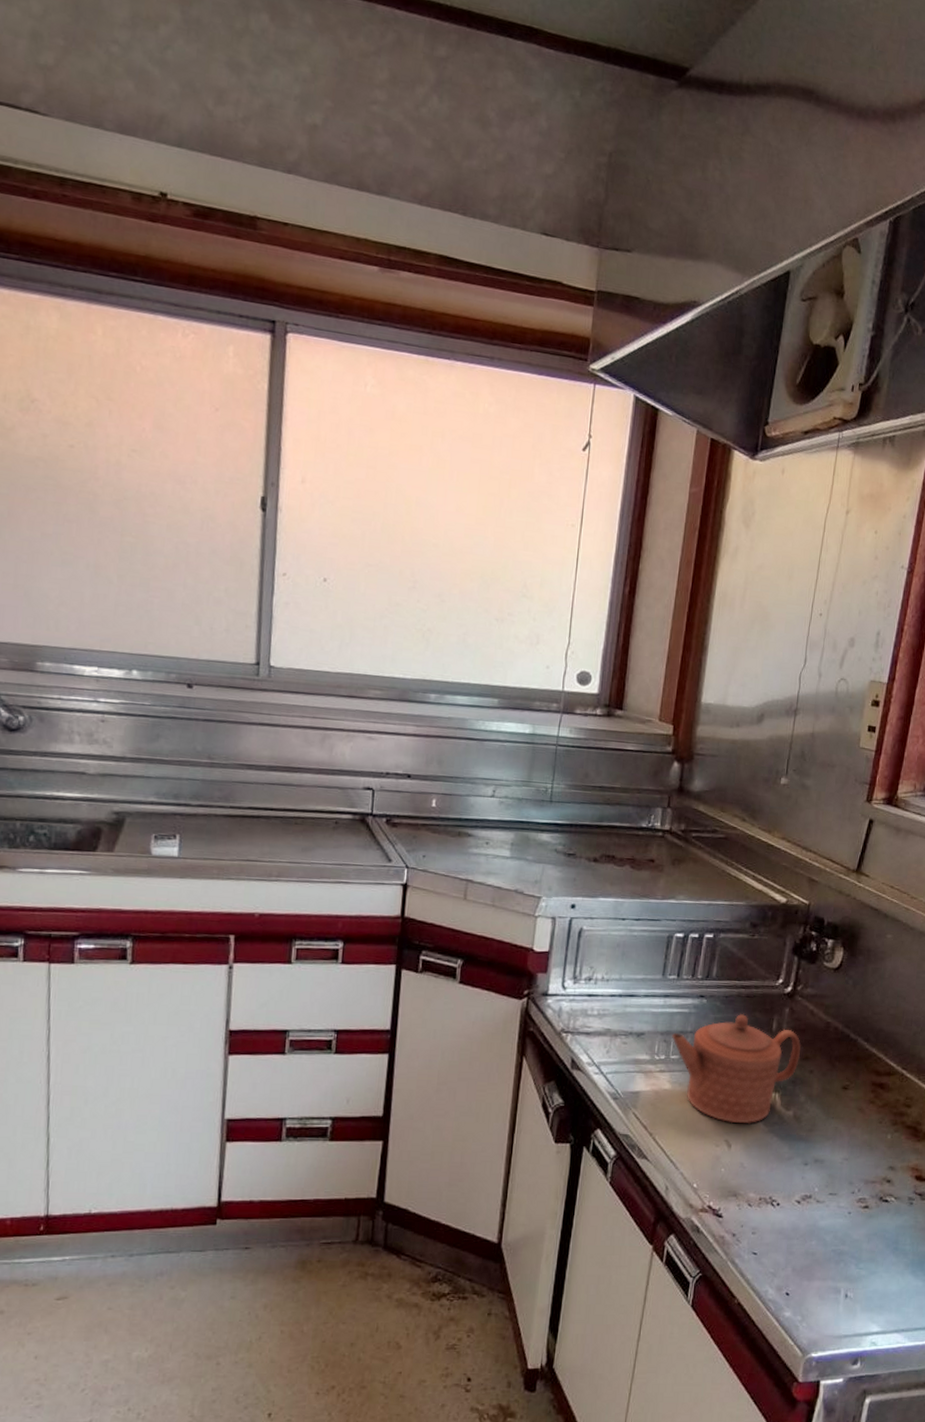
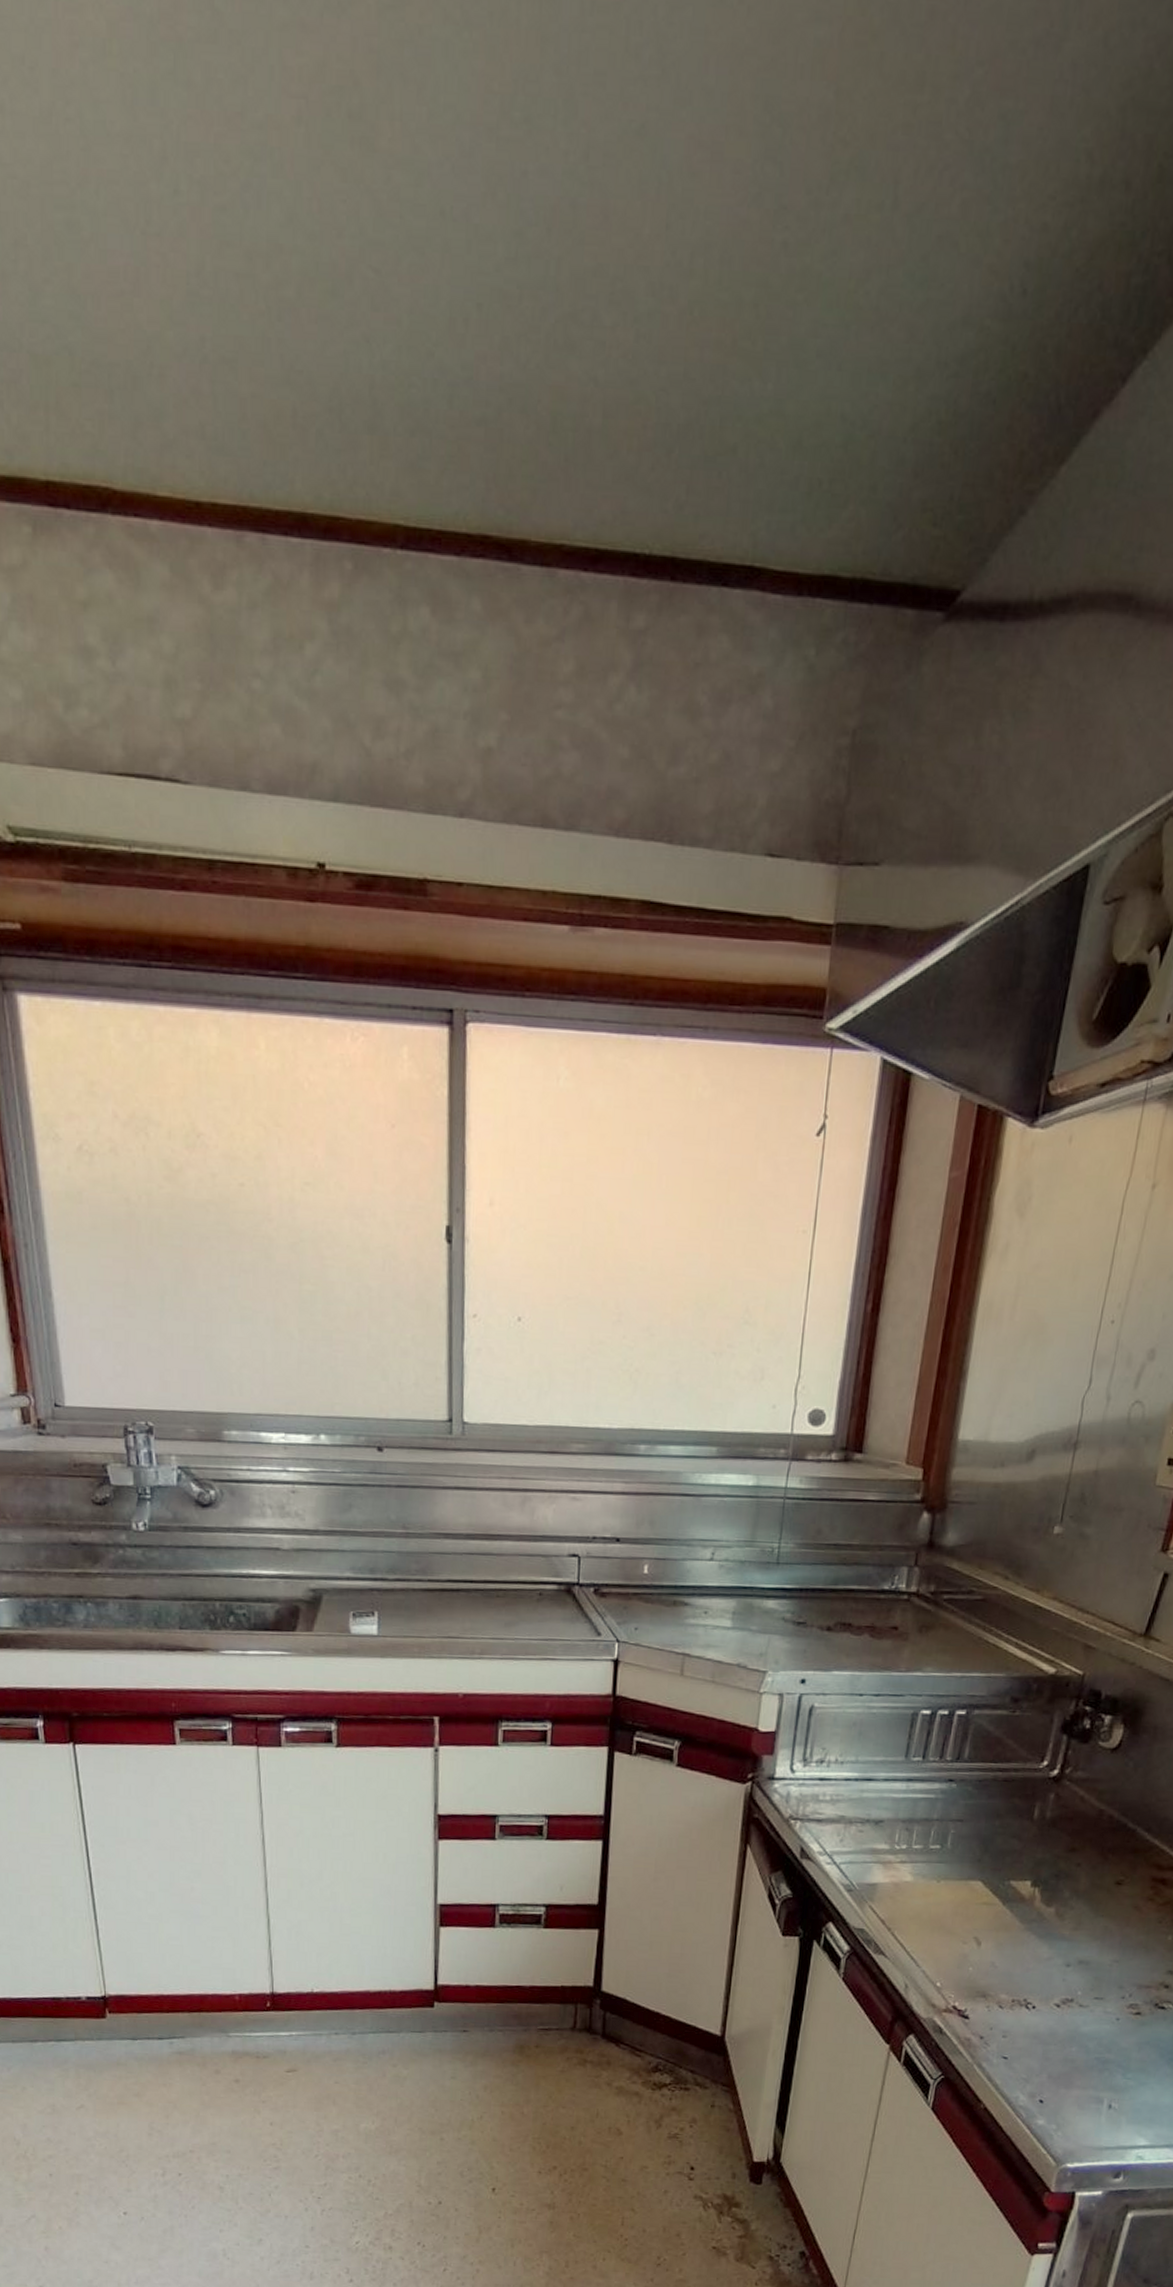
teapot: present [672,1013,802,1124] -> none [915,1799,1068,1921]

